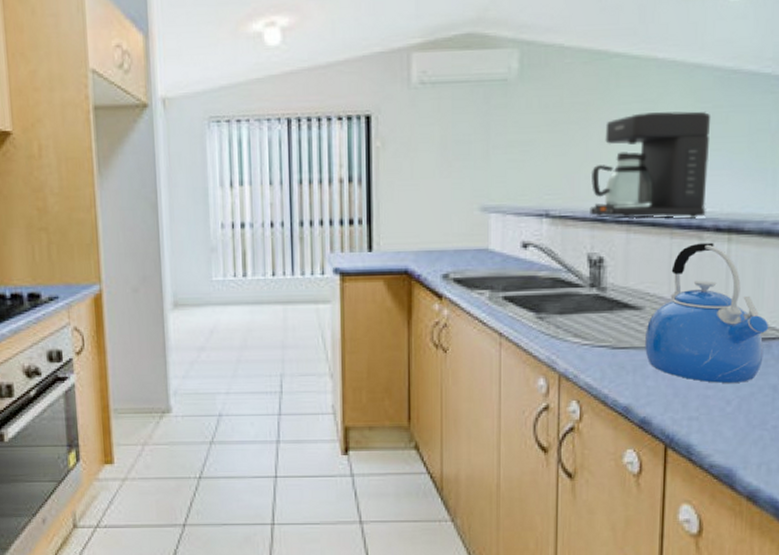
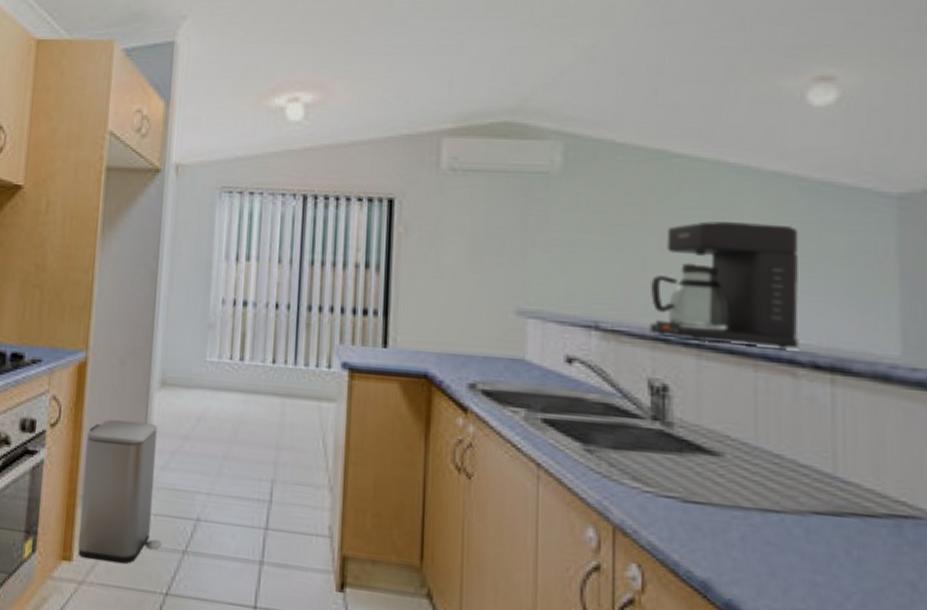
pedal bin: none [111,340,192,459] -> present [78,419,163,564]
kettle: present [644,242,769,383] -> none [725,380,898,572]

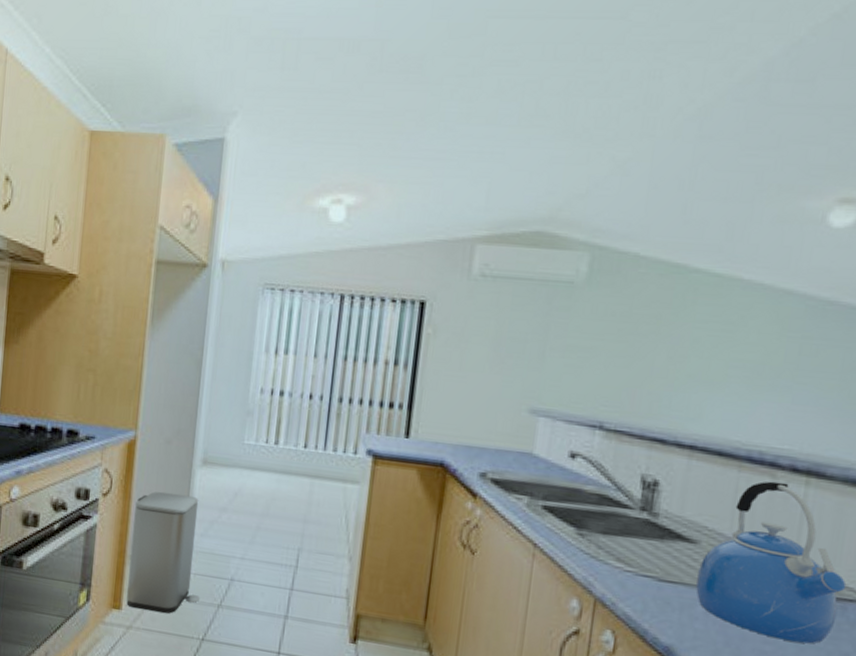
coffee maker: present [649,221,799,349] -> none [648,333,799,454]
kettle: none [725,380,898,572] -> present [695,481,847,644]

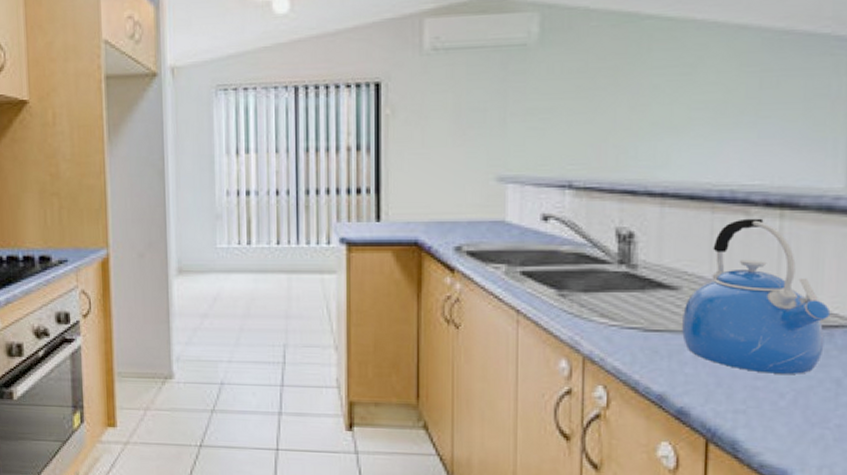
pedal bin: present [126,491,201,614] -> none [117,305,193,425]

